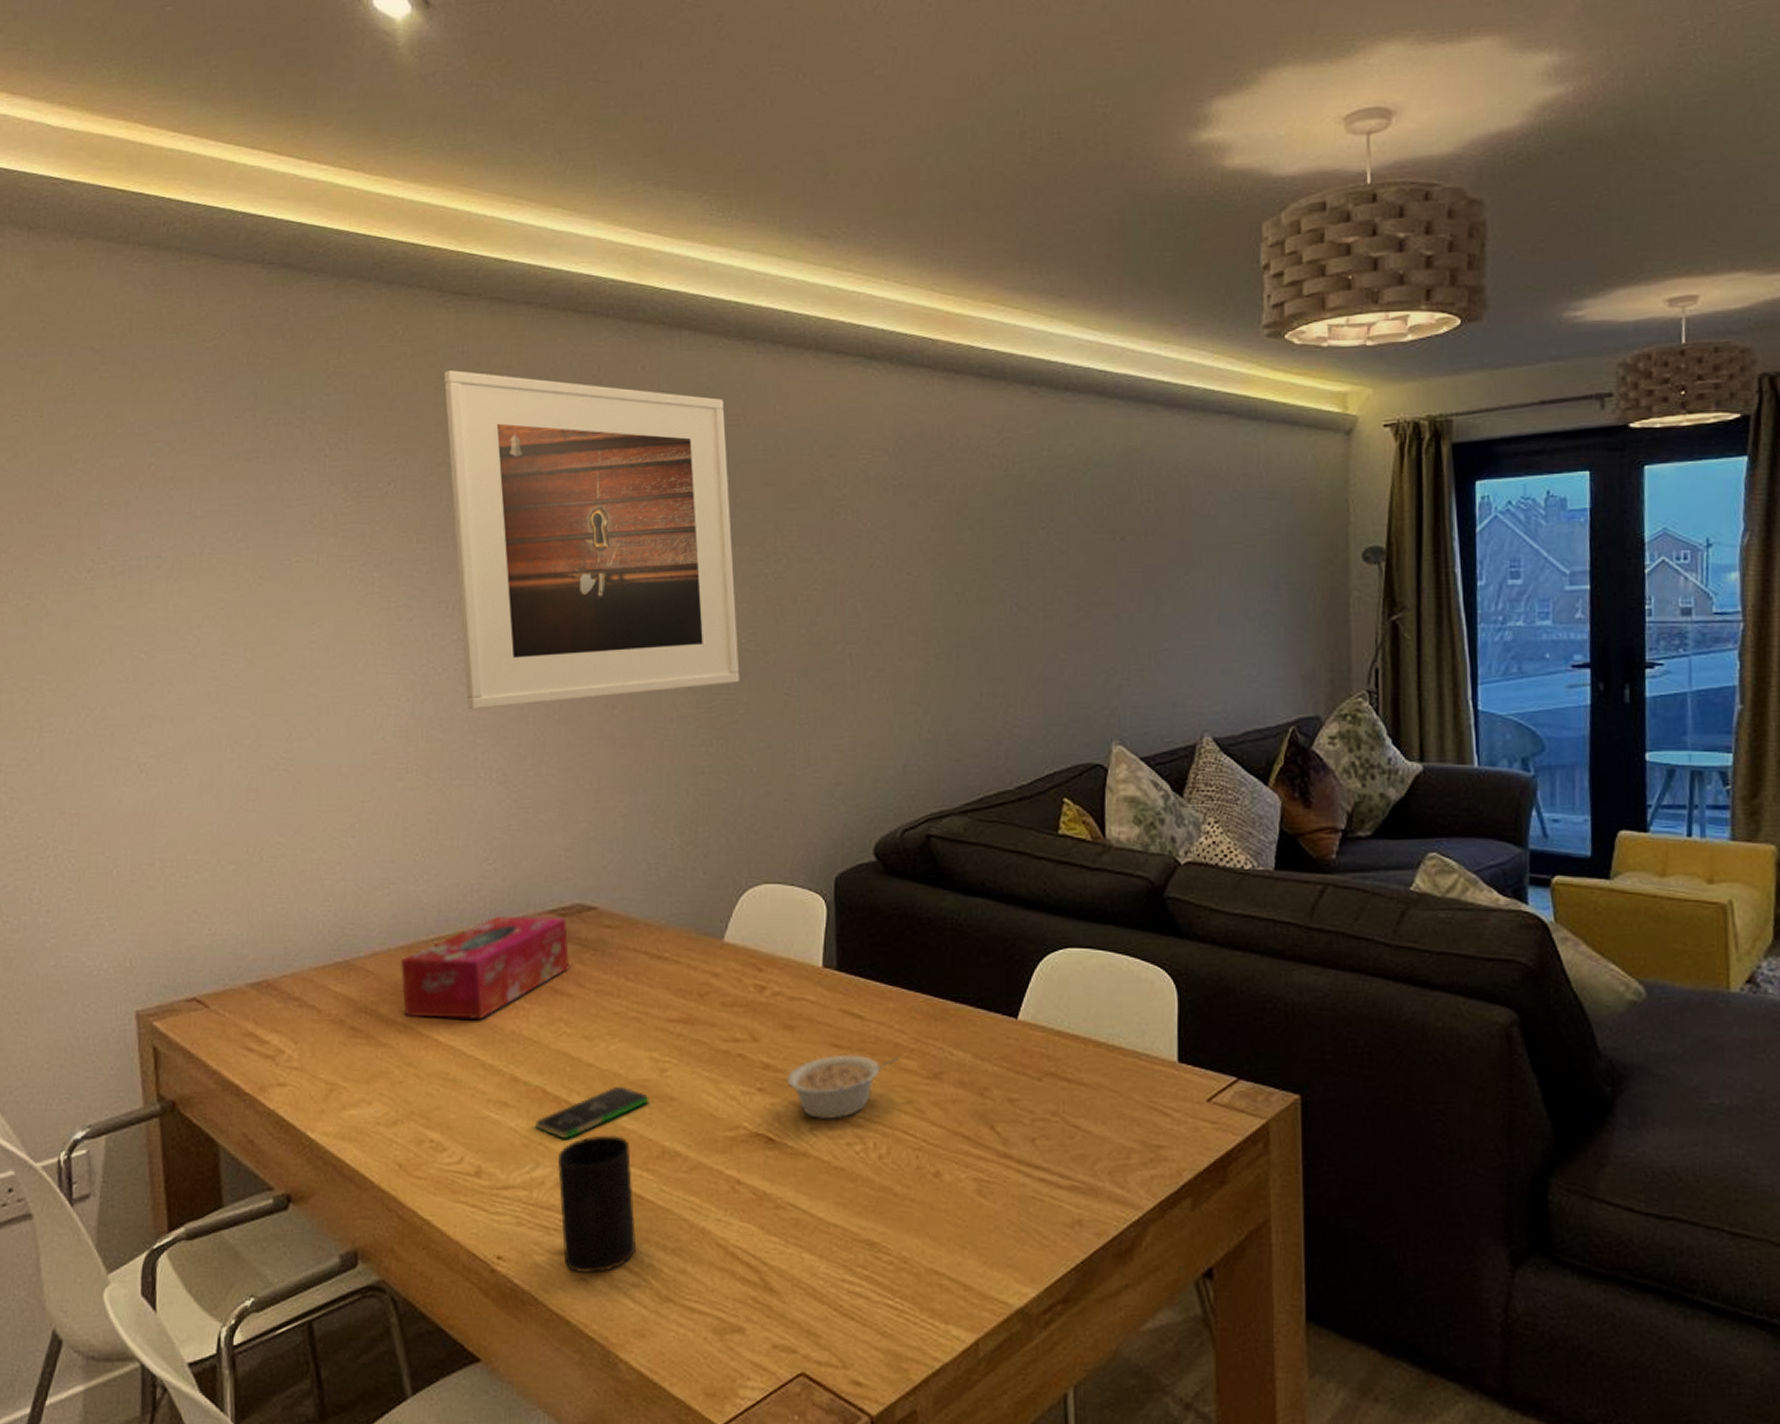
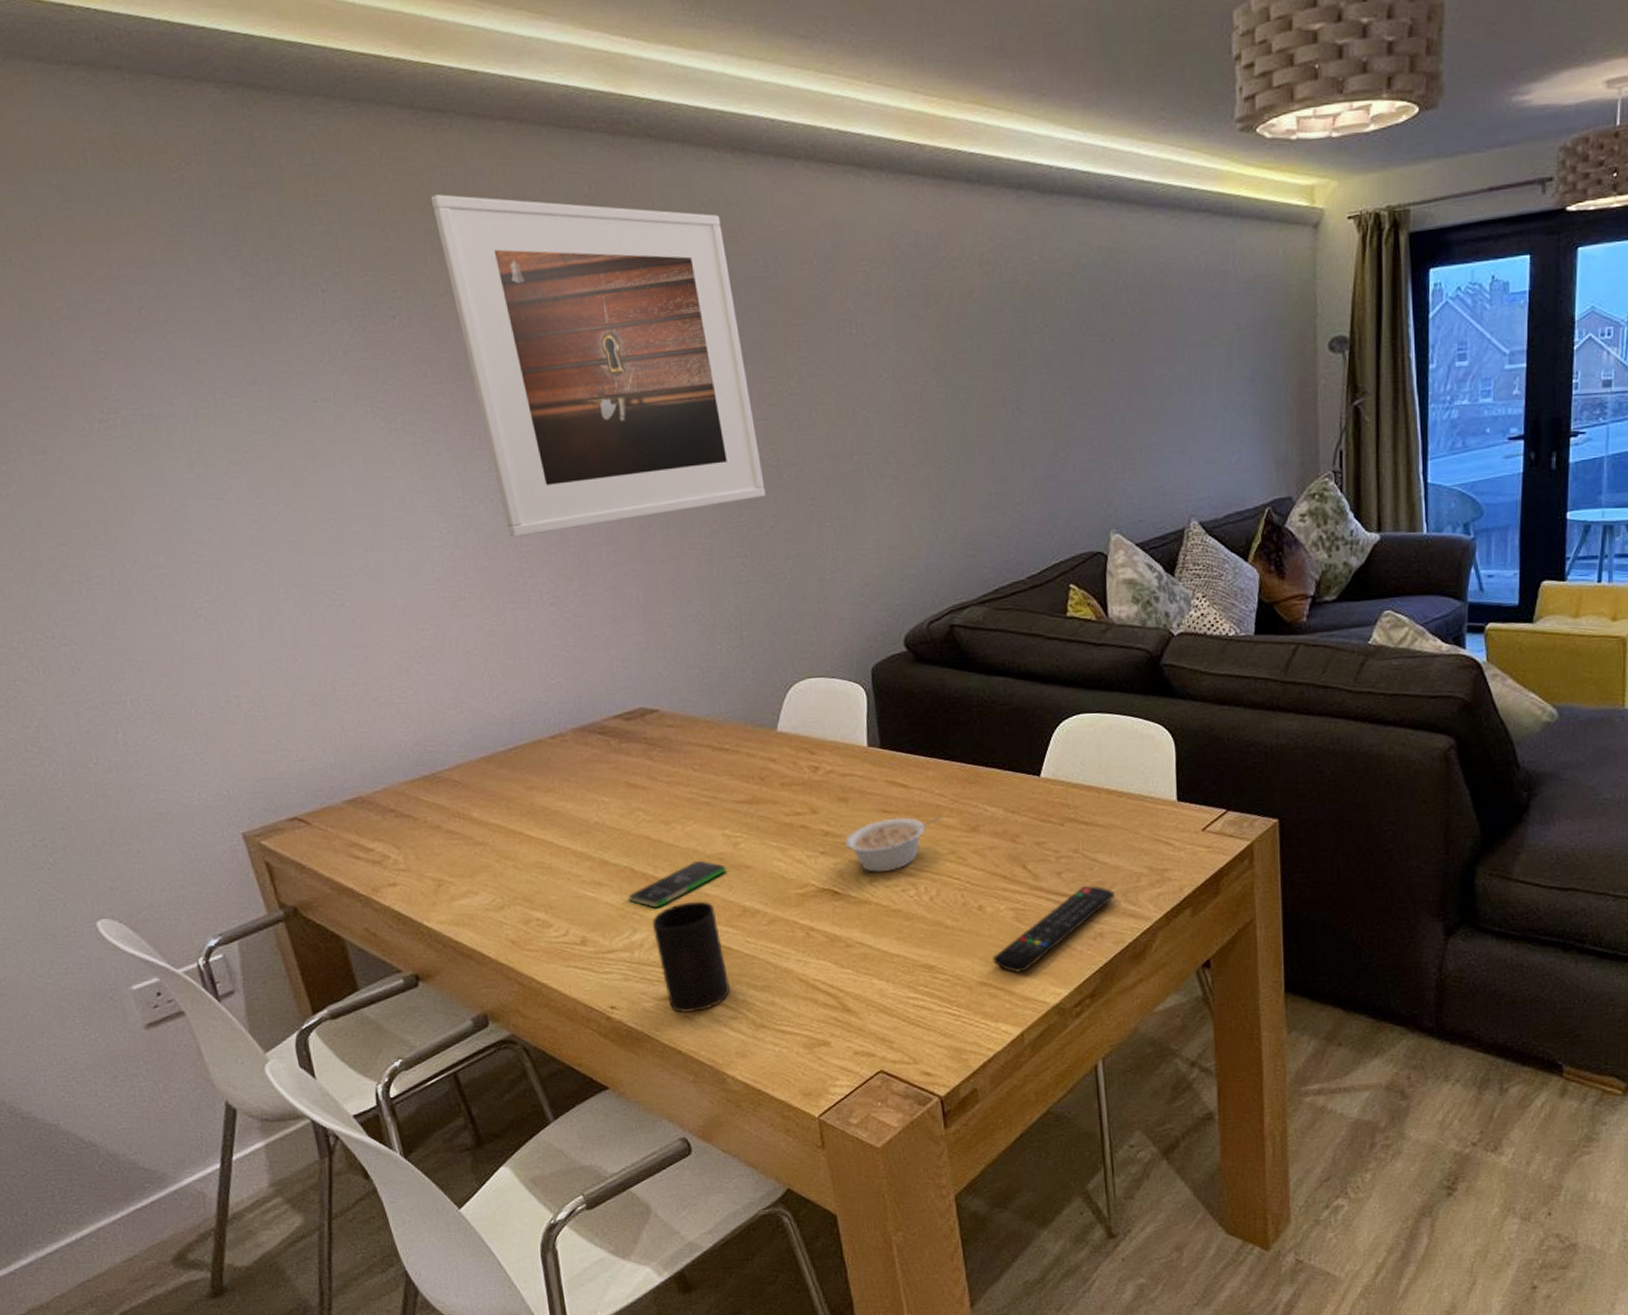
tissue box: present [401,915,569,1021] -> none [484,721,640,819]
remote control: none [947,1159,1099,1262] -> present [992,886,1115,973]

